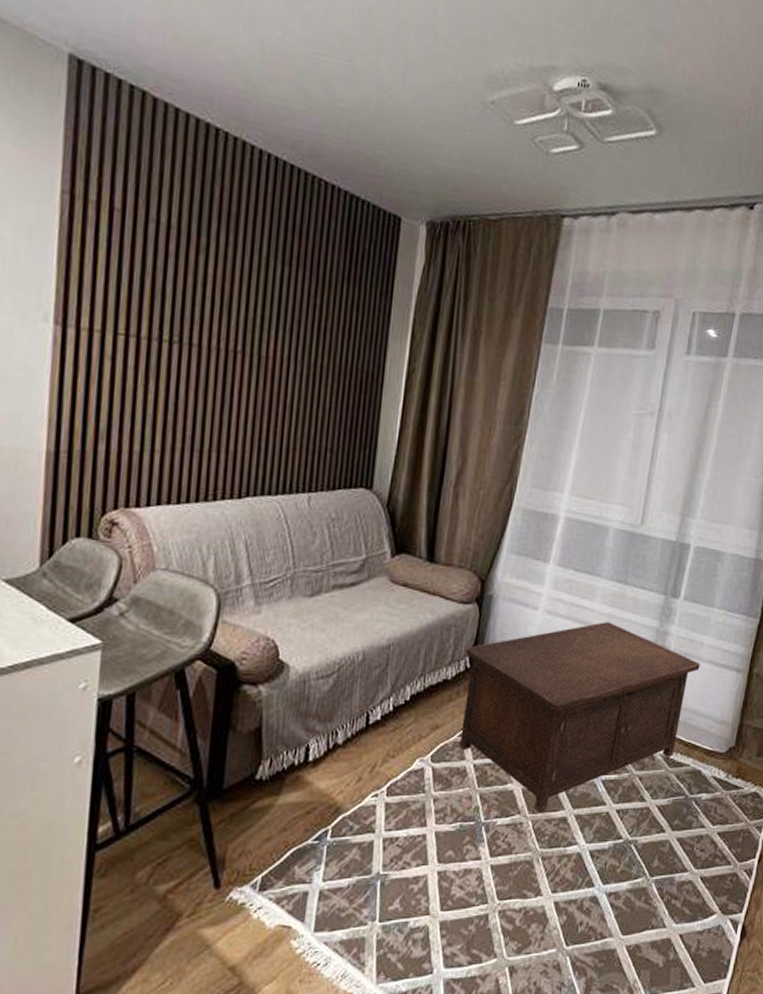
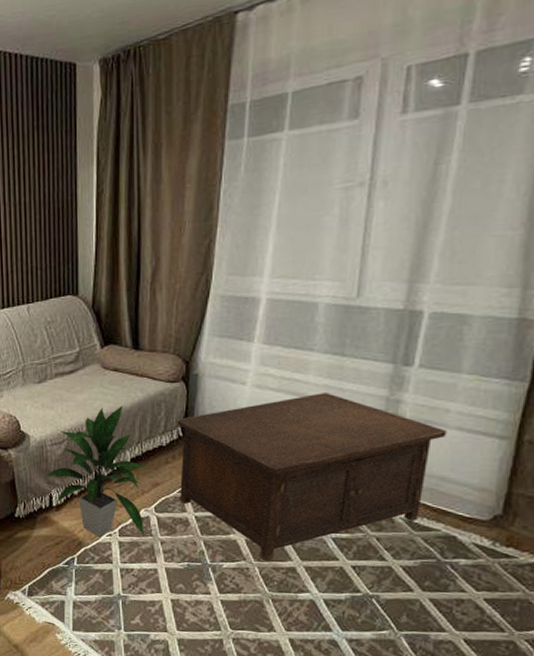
indoor plant: none [301,629,428,798] -> present [43,405,147,536]

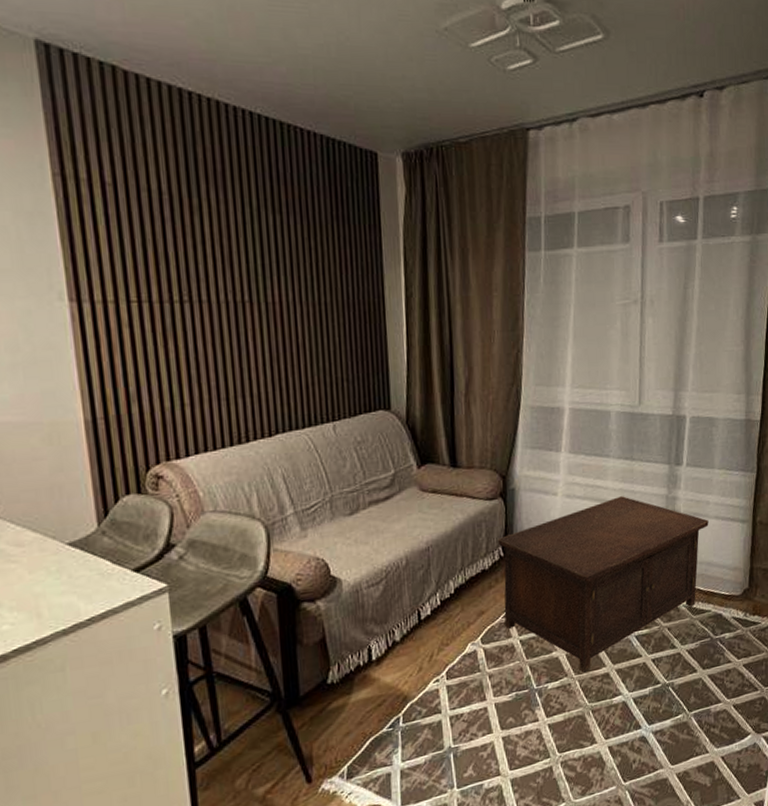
indoor plant: present [43,405,147,536] -> none [360,530,472,686]

